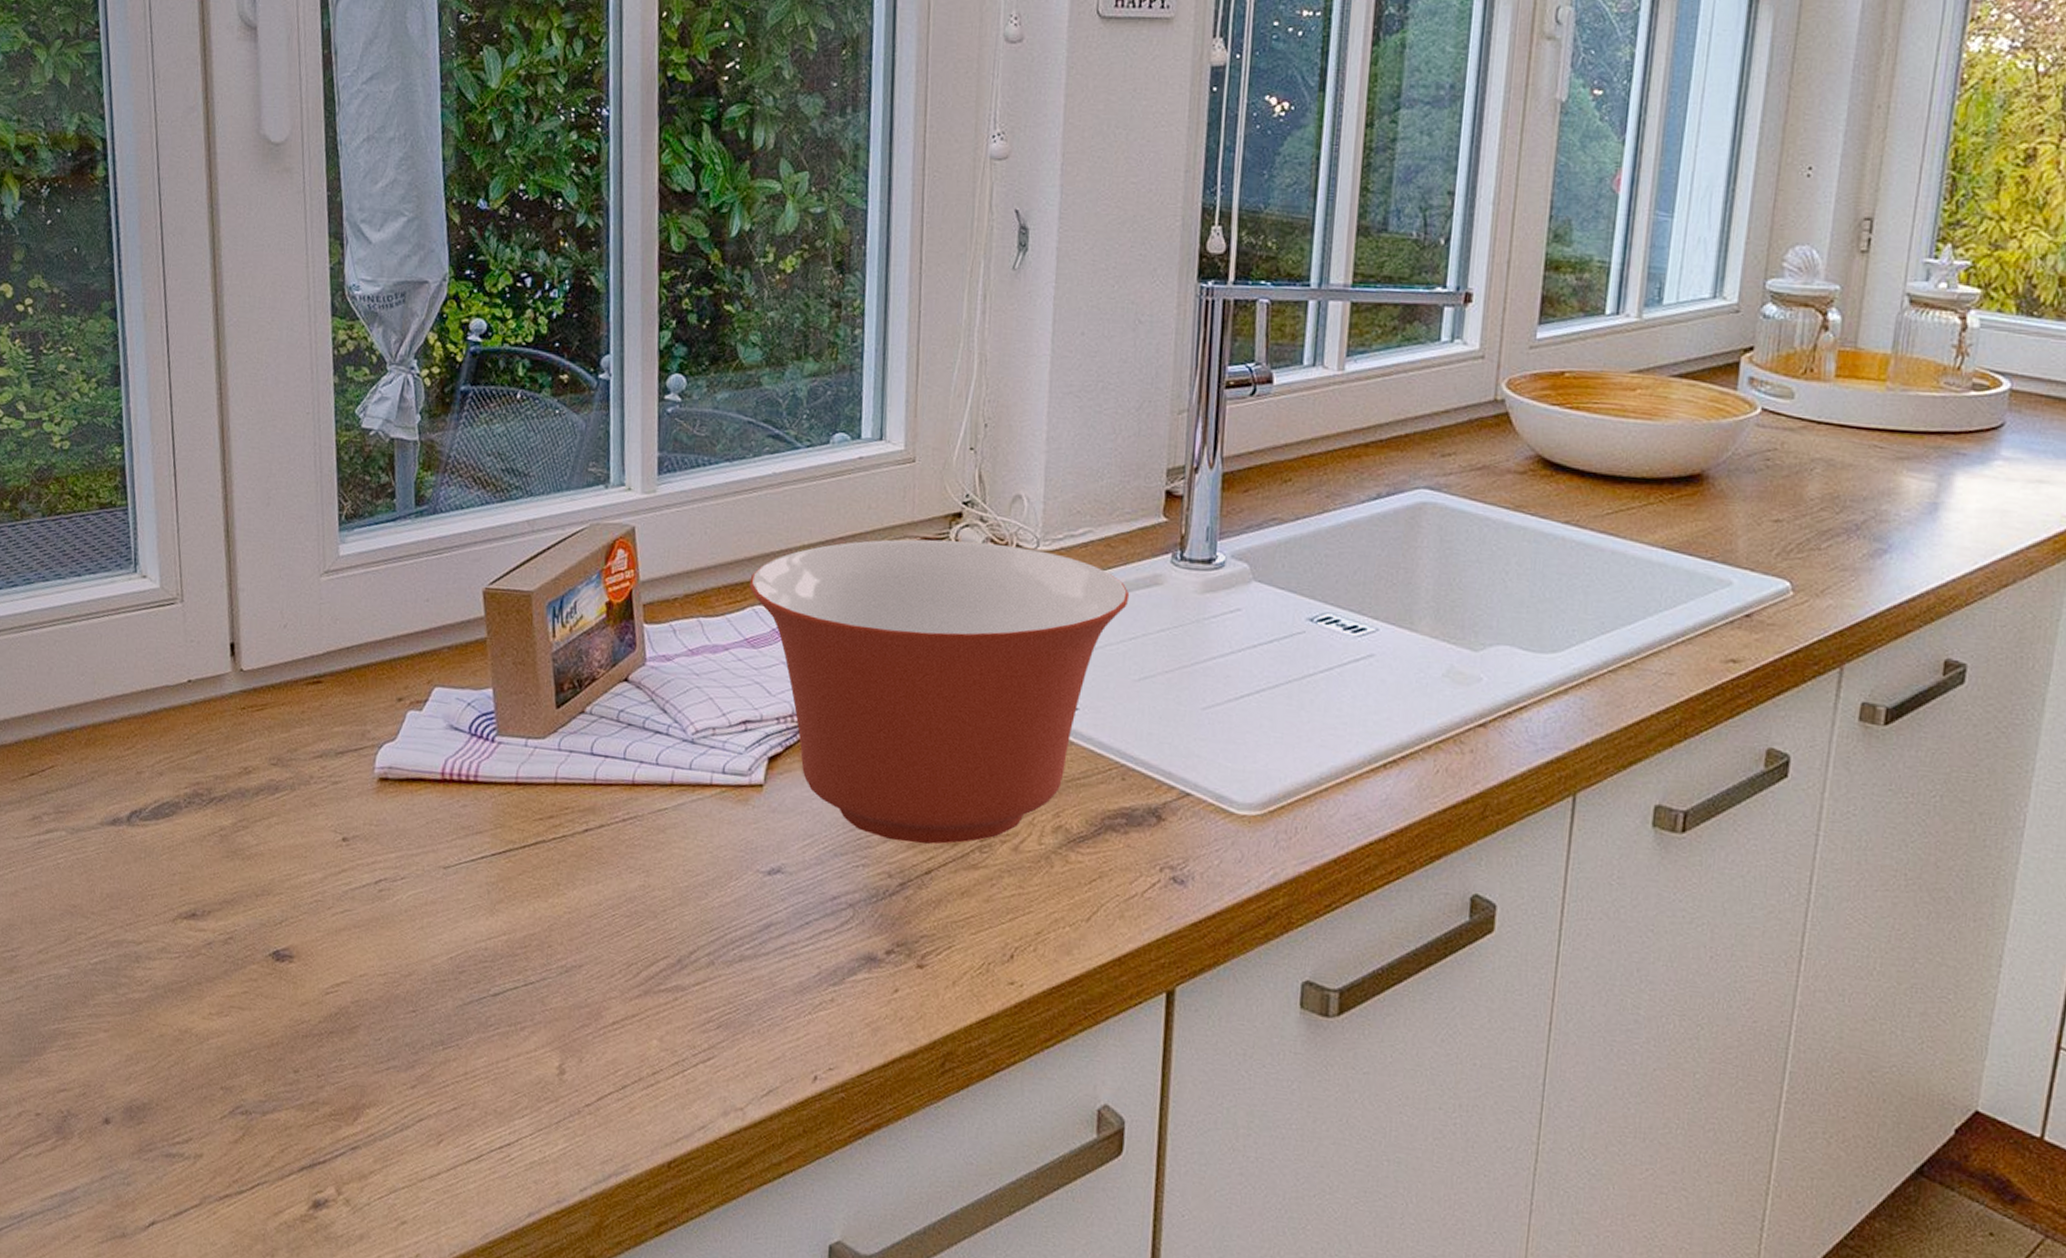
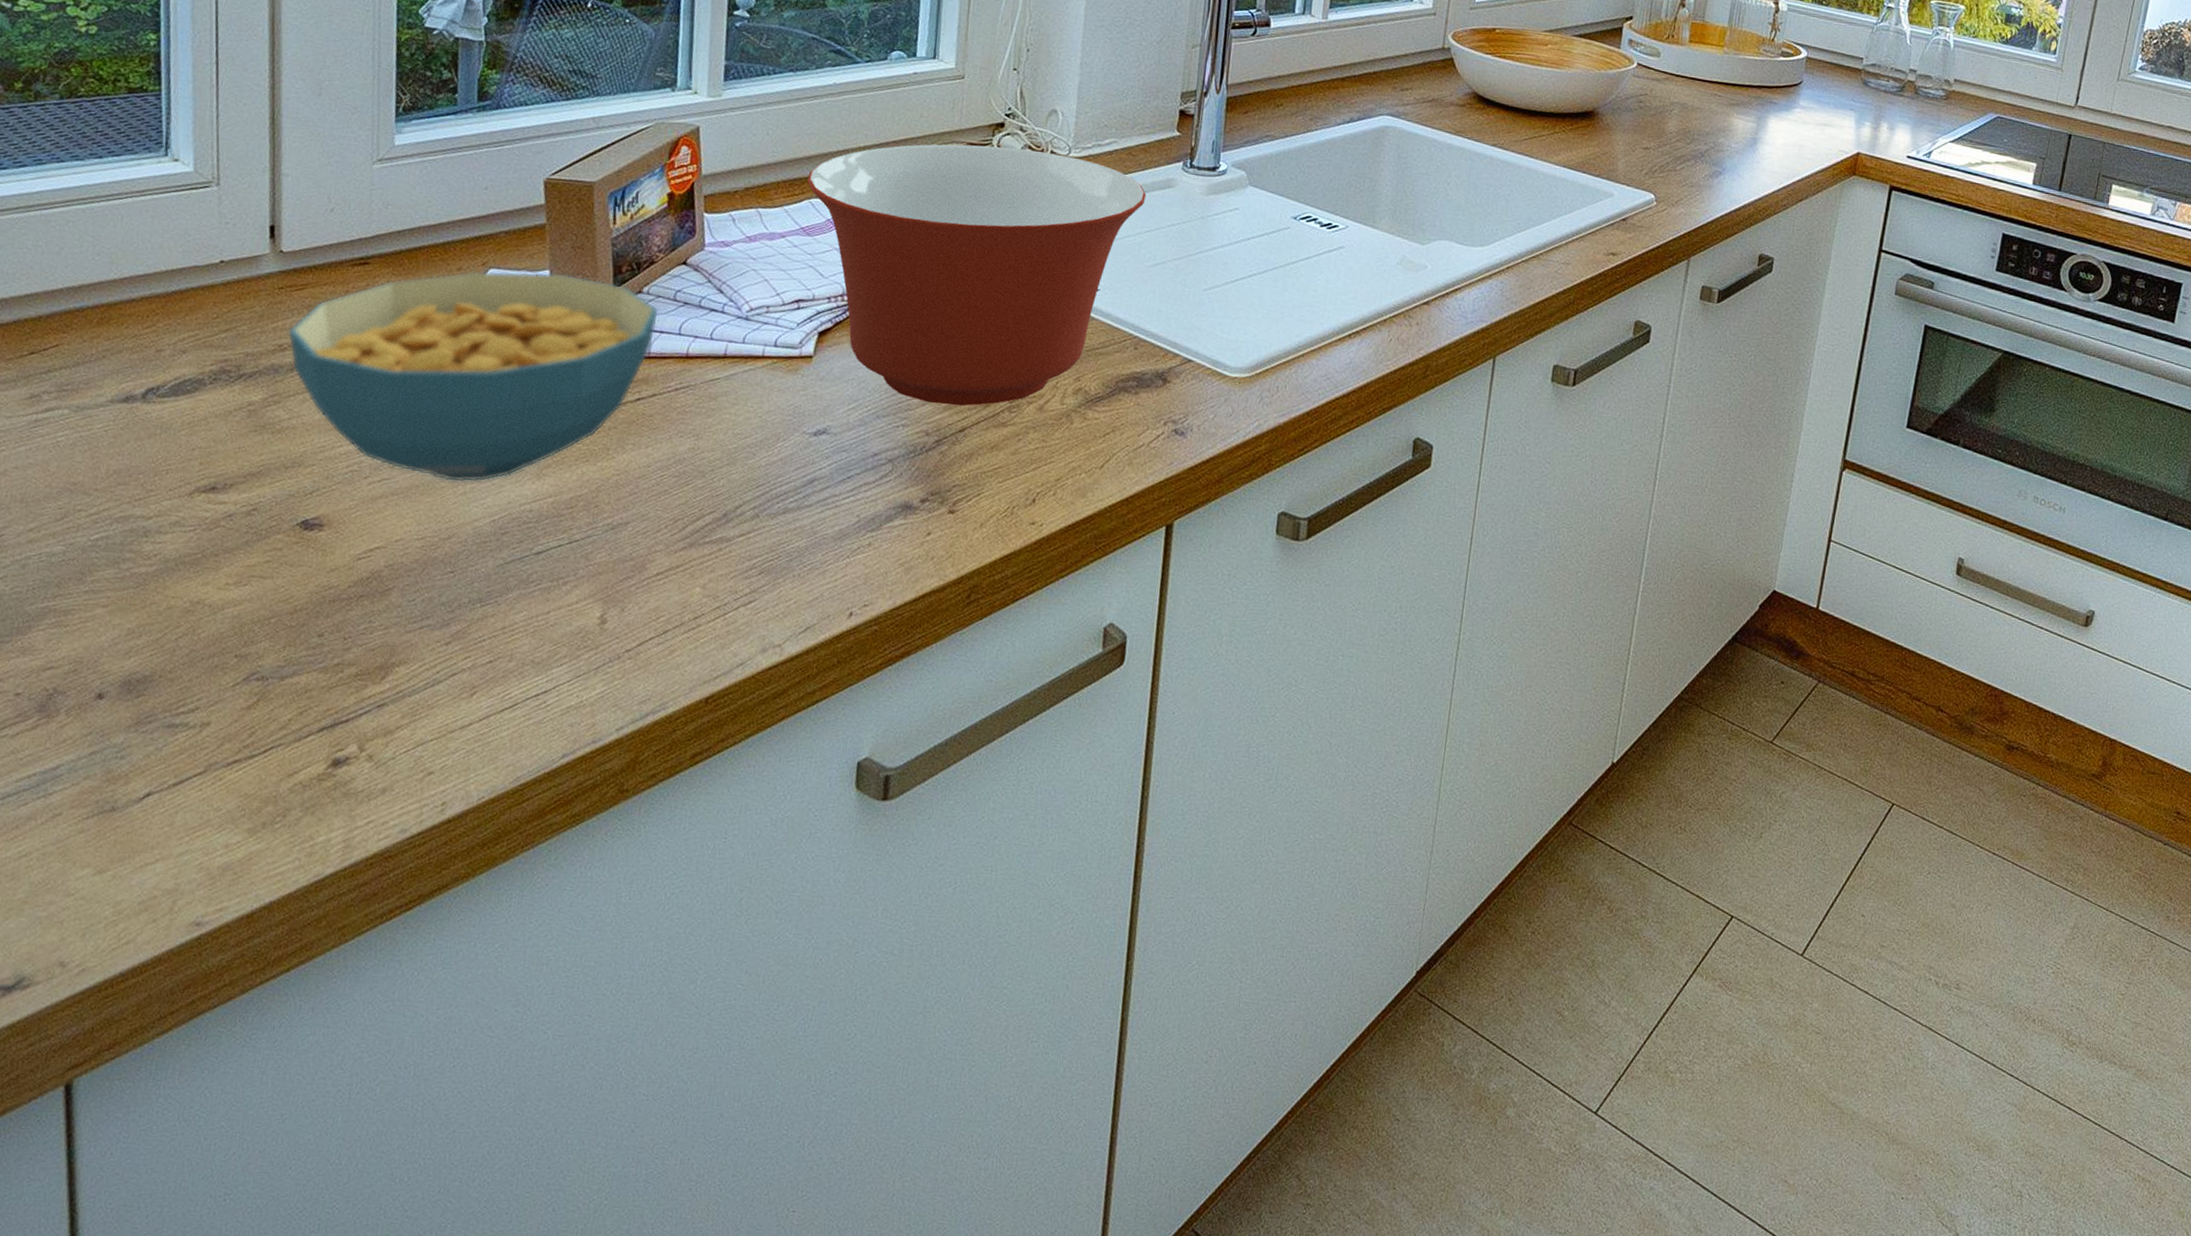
cereal bowl: none [251,689,603,917] -> present [287,270,660,483]

